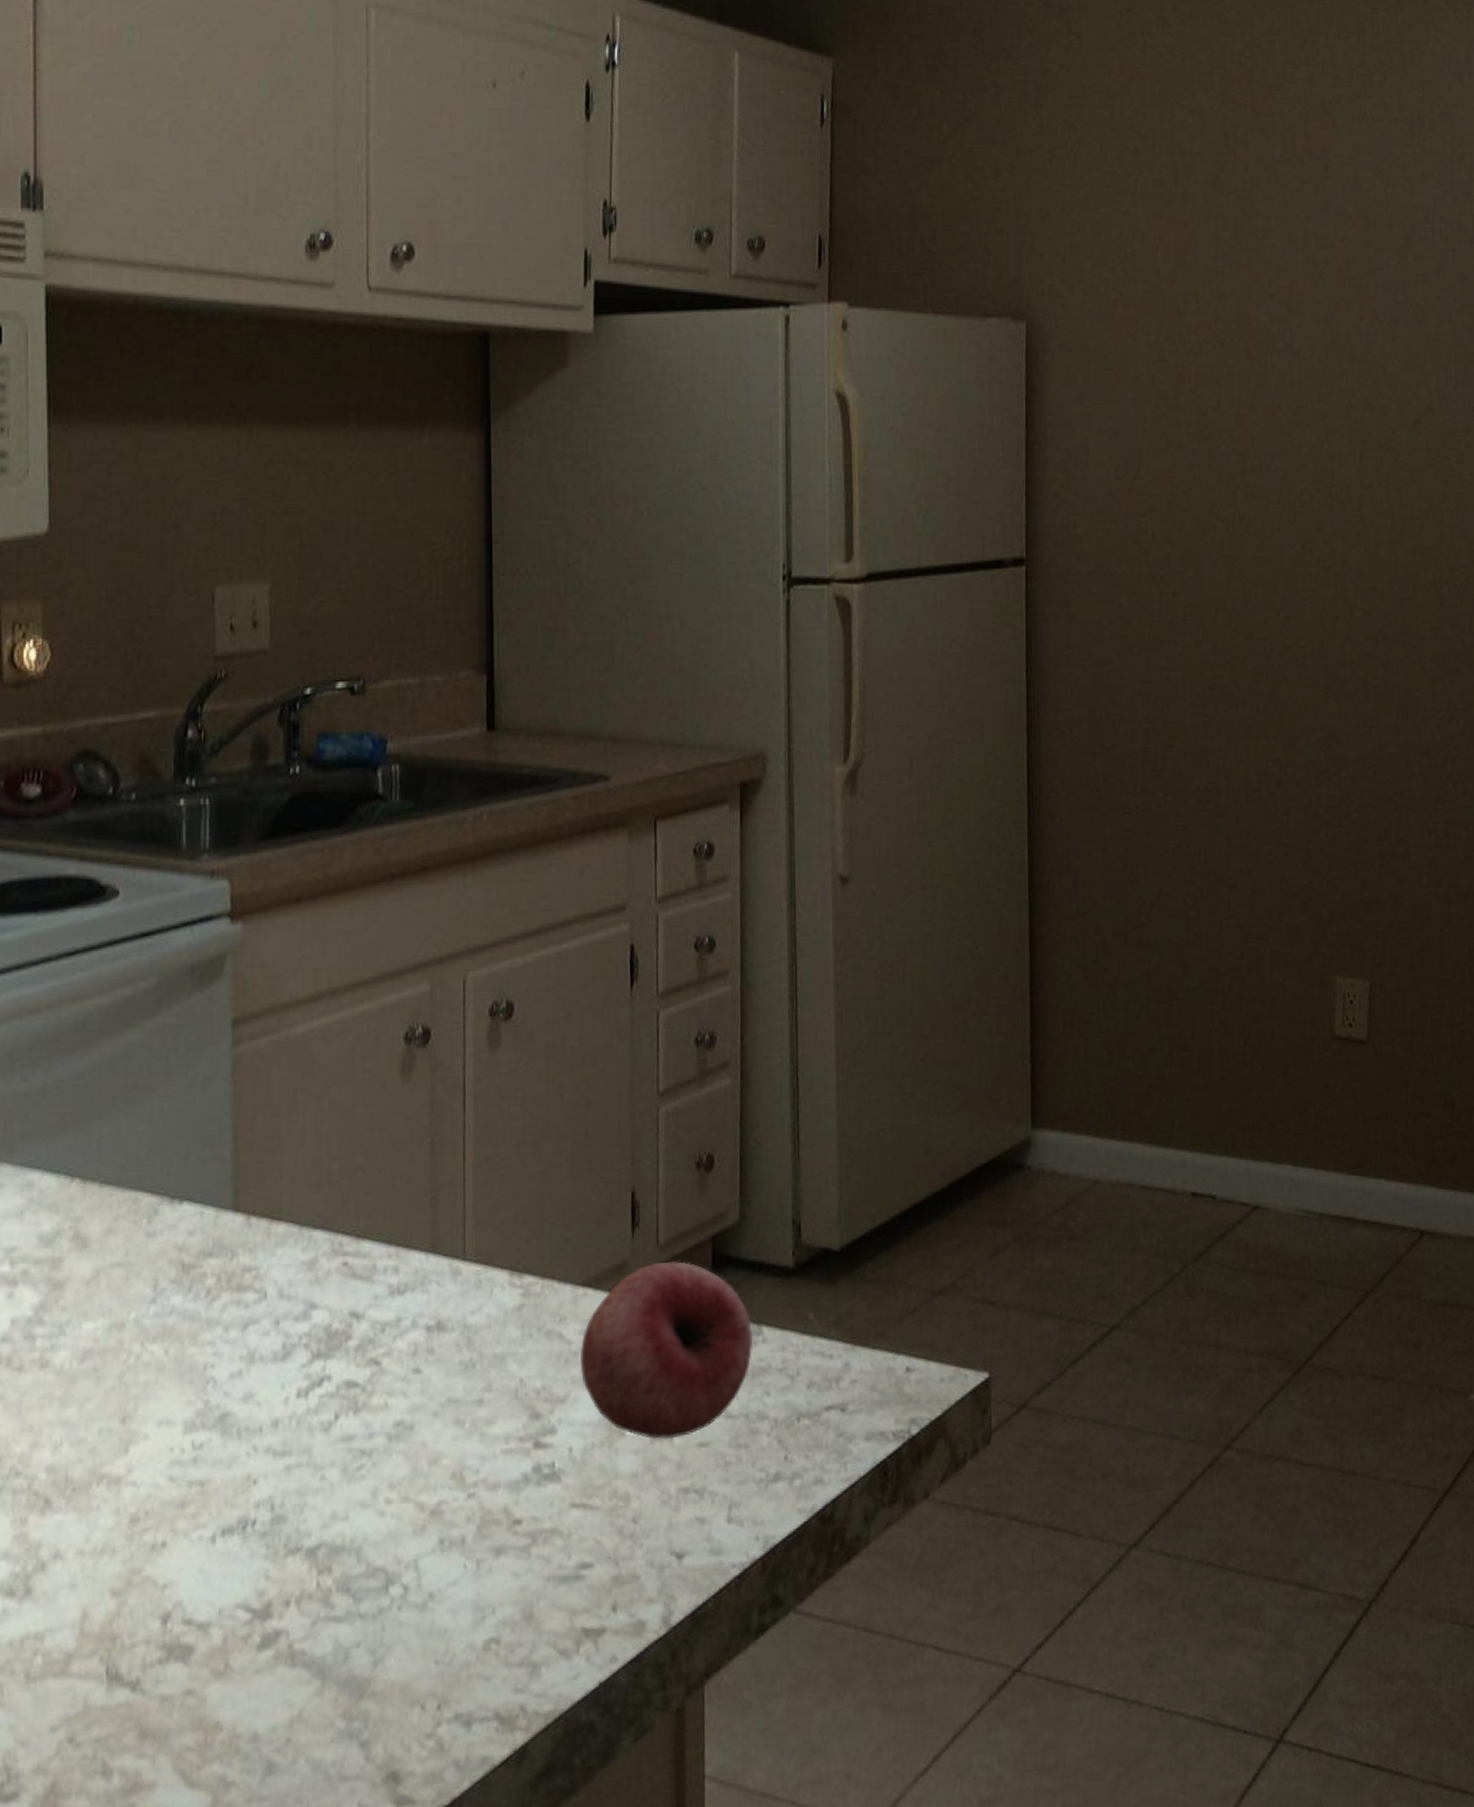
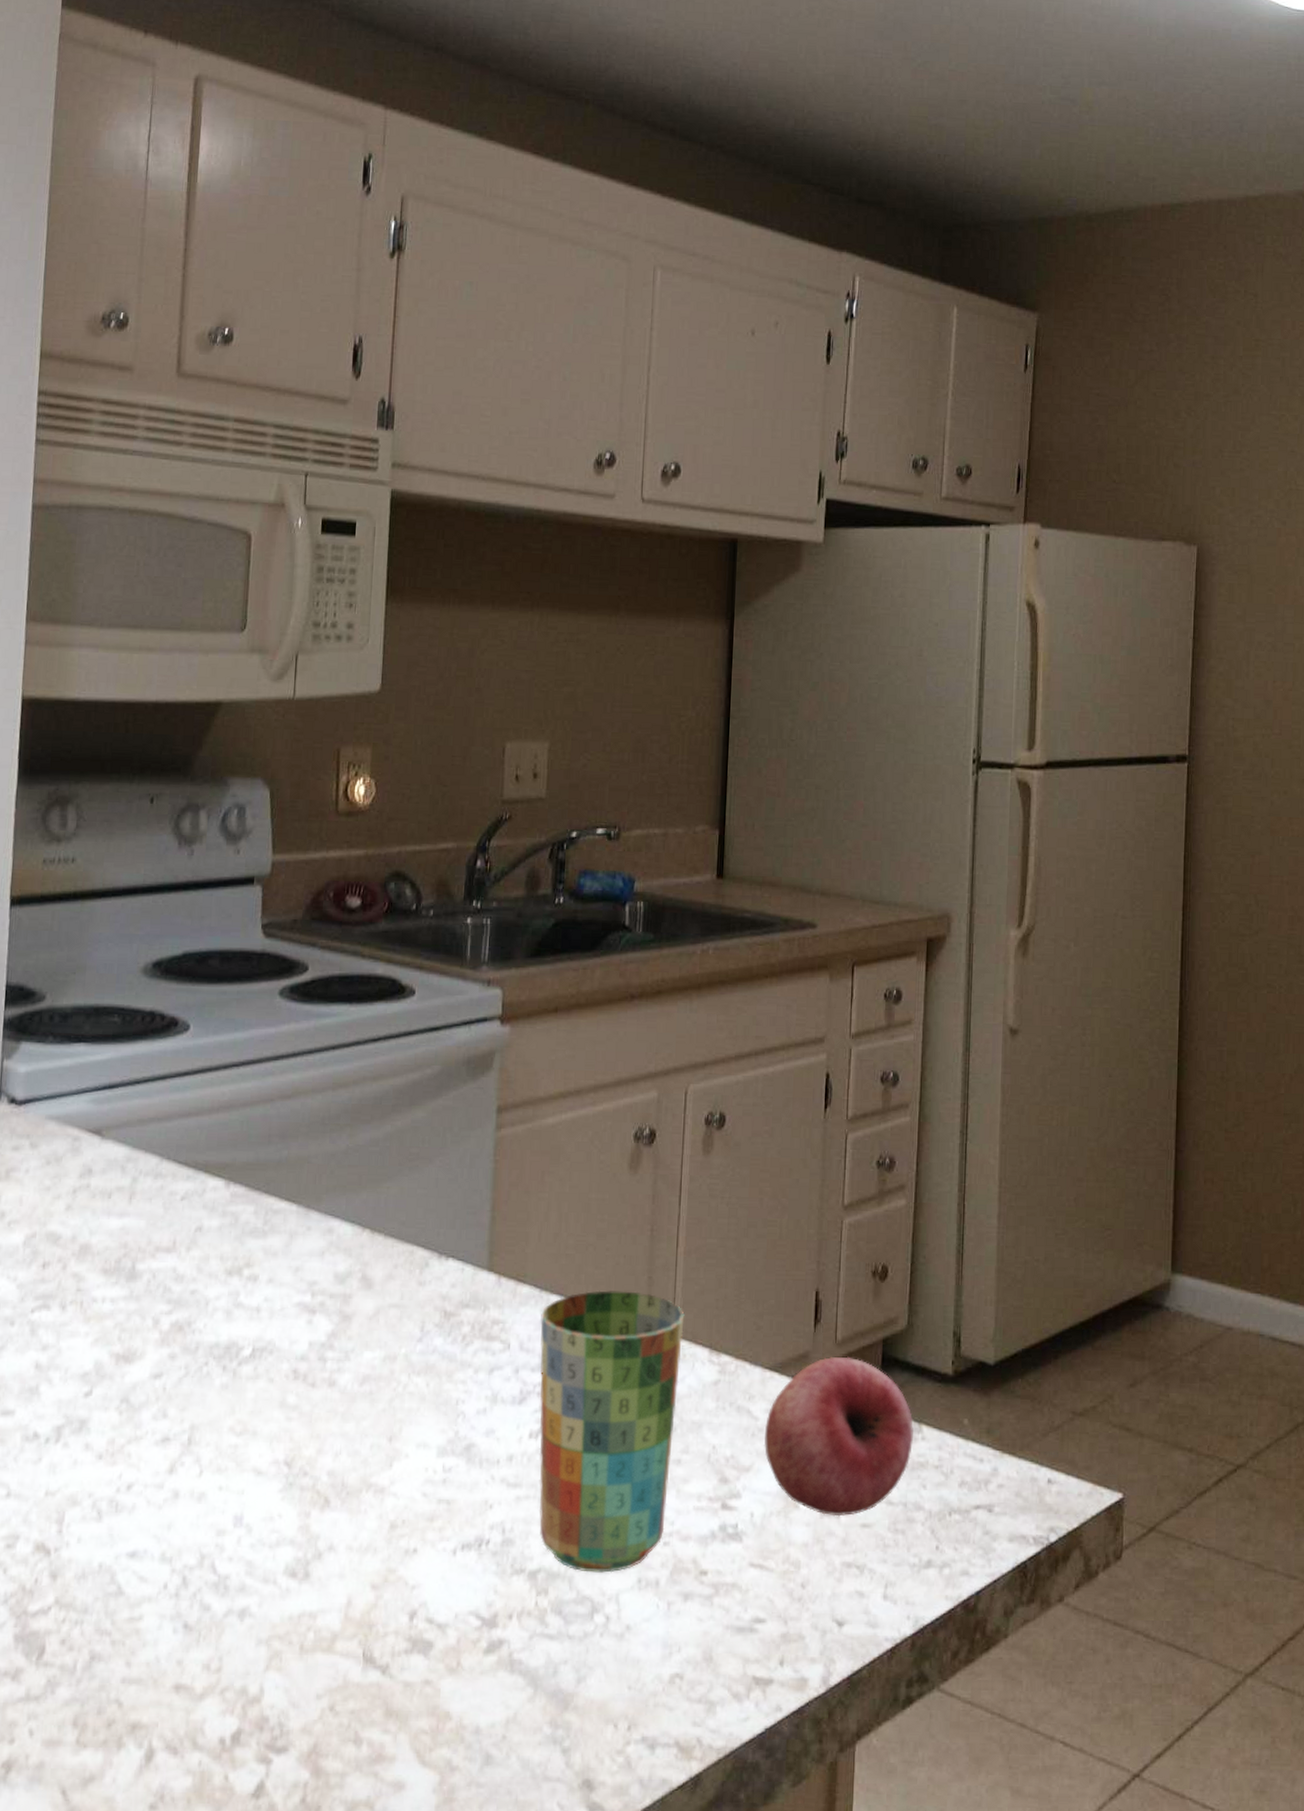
cup: none [303,1215,478,1541] -> present [538,1290,685,1573]

